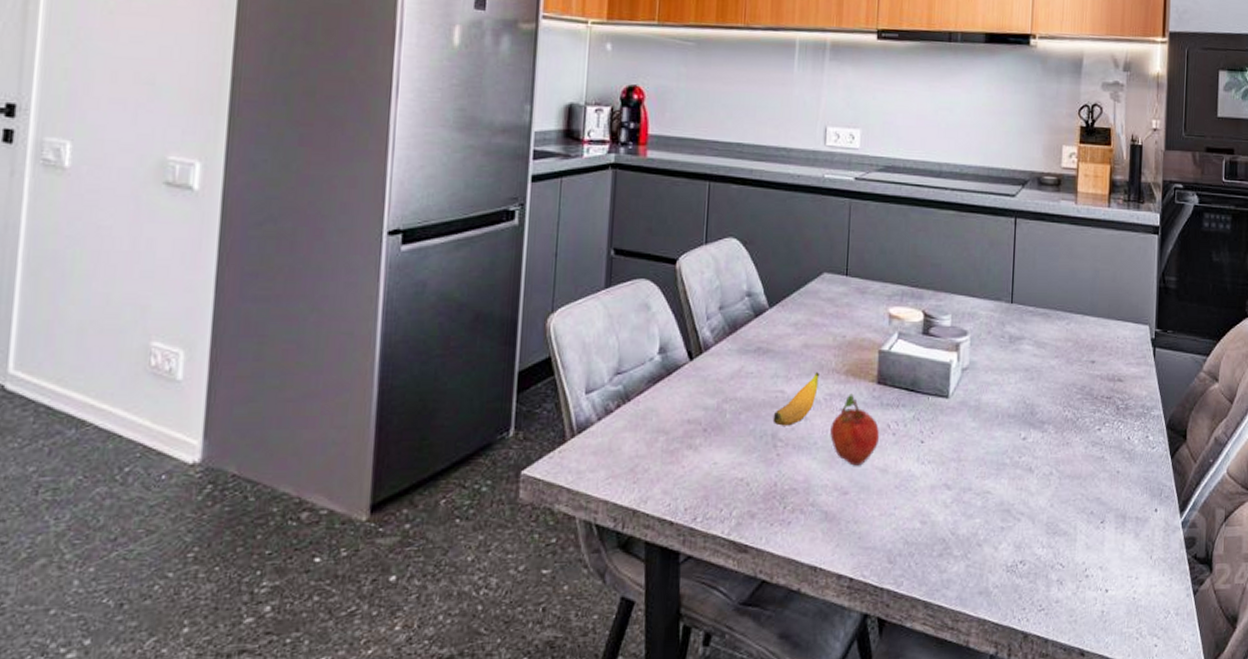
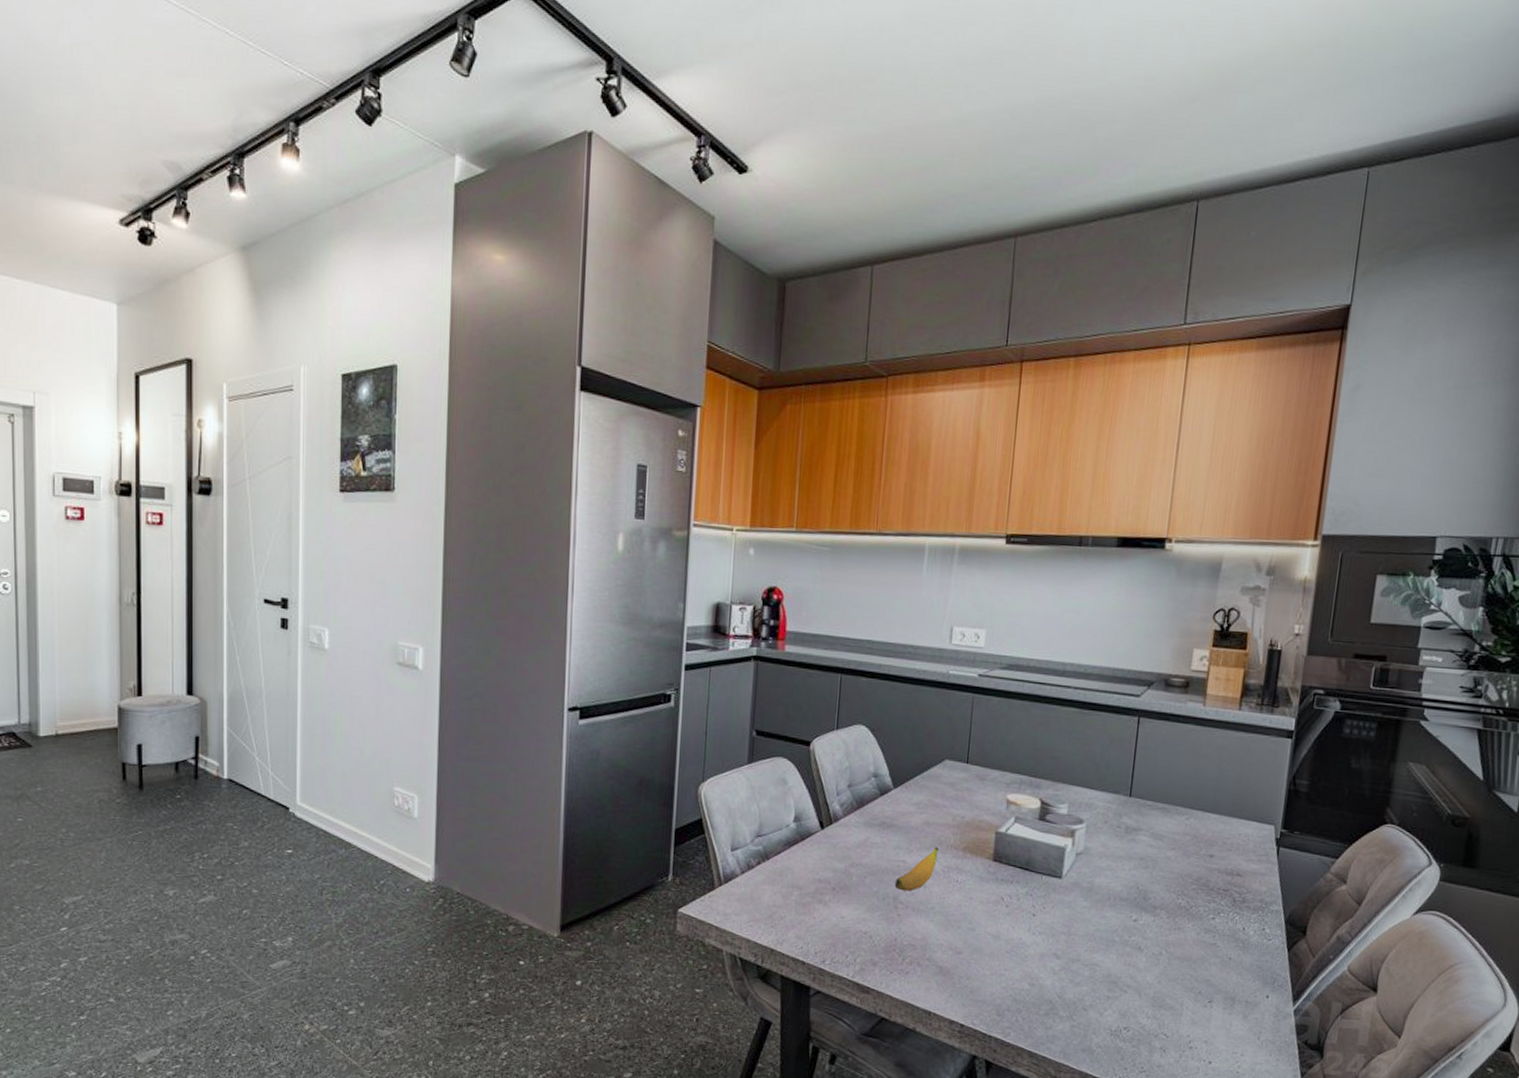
fruit: present [830,393,880,466] -> none [947,867,994,931]

